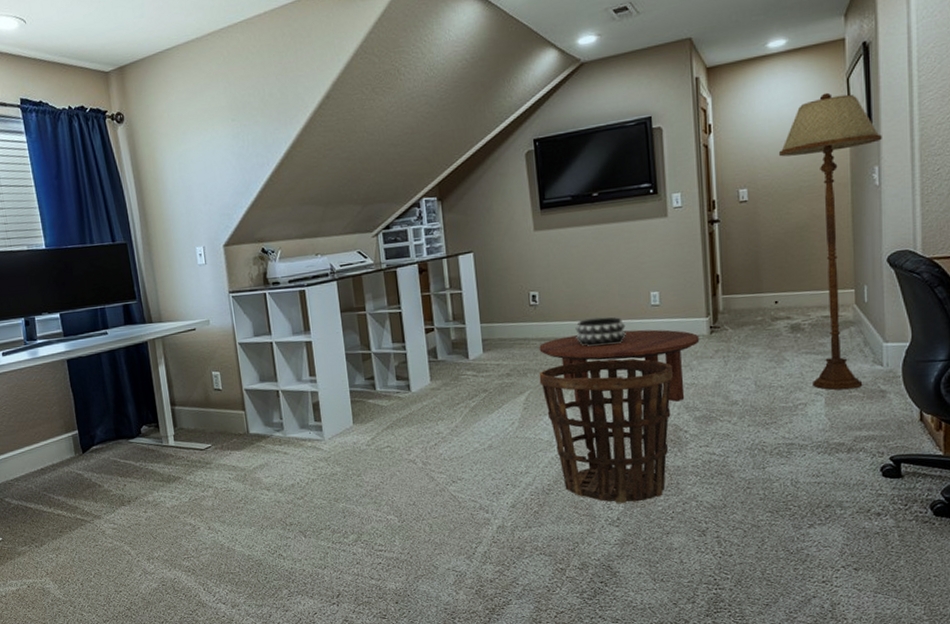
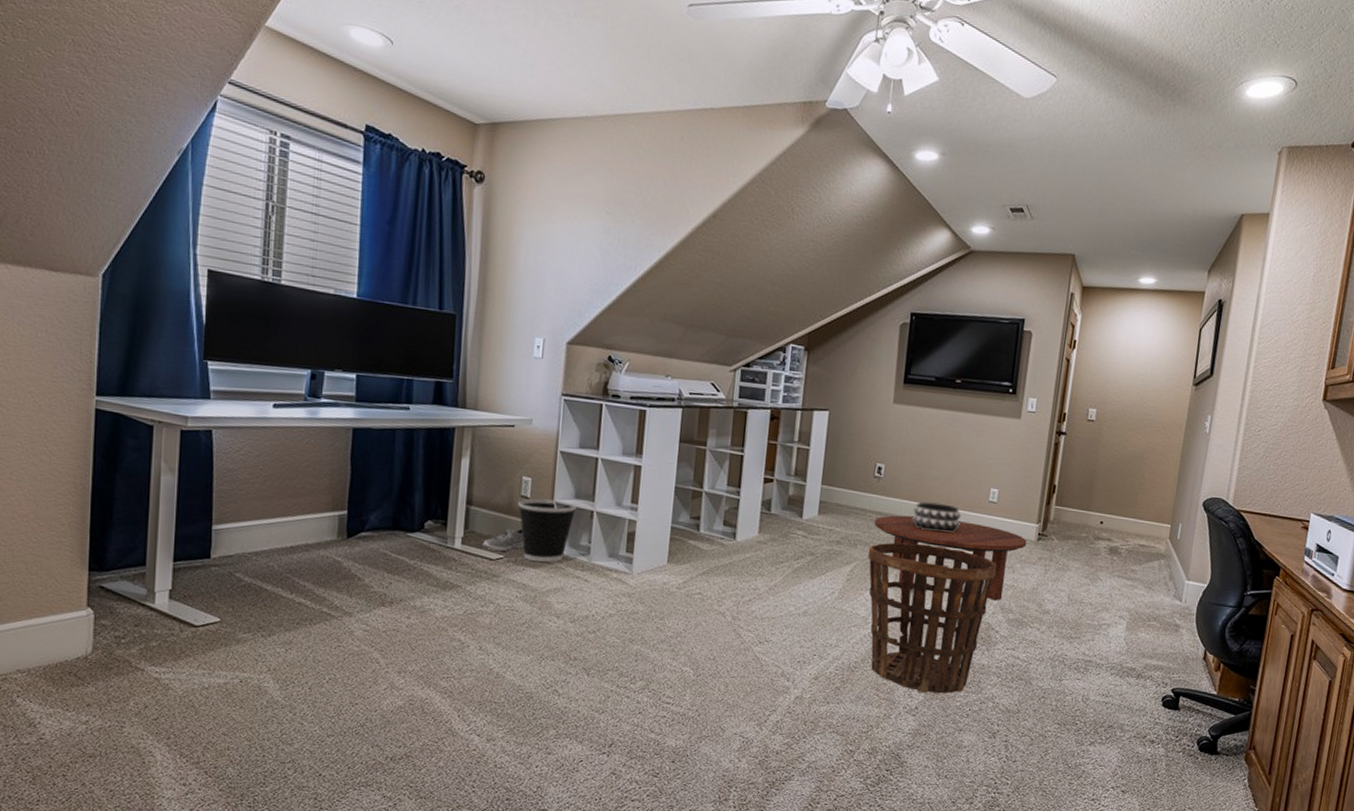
sneaker: none [191,417,227,441] -> present [482,527,525,551]
wastebasket: none [213,386,264,445] -> present [518,498,577,563]
floor lamp: present [778,92,882,390] -> none [1119,337,1219,619]

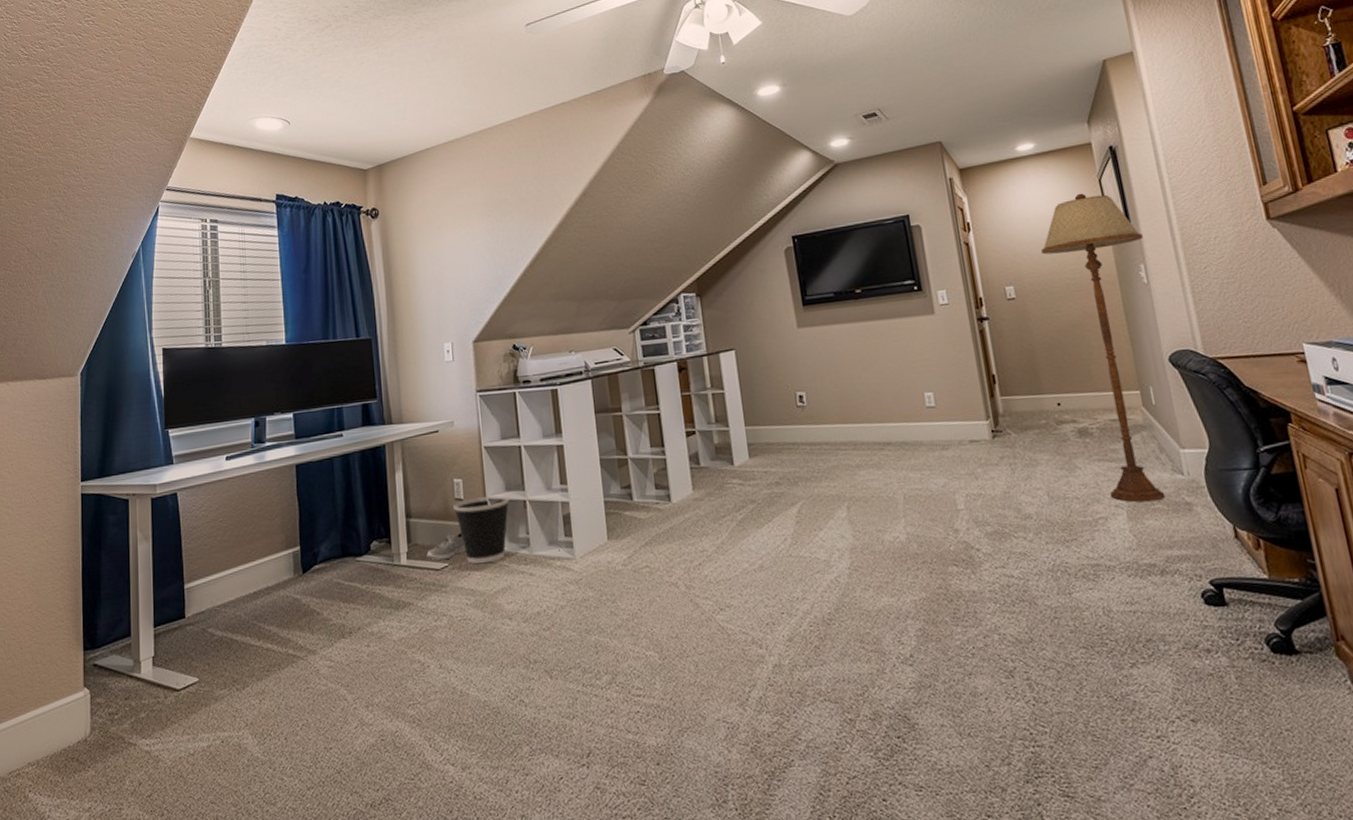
basket: present [867,542,997,694] -> none [811,466,962,637]
coffee table: present [874,515,1027,601] -> none [809,433,982,521]
decorative bowl: present [912,502,961,533] -> none [847,419,902,453]
floor lamp: none [1119,337,1219,619] -> present [1040,193,1166,503]

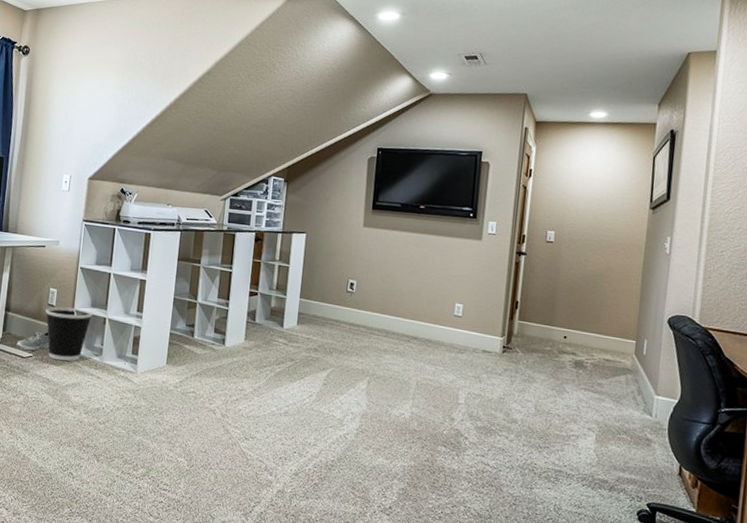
floor lamp: present [1040,193,1166,503] -> none [586,165,677,433]

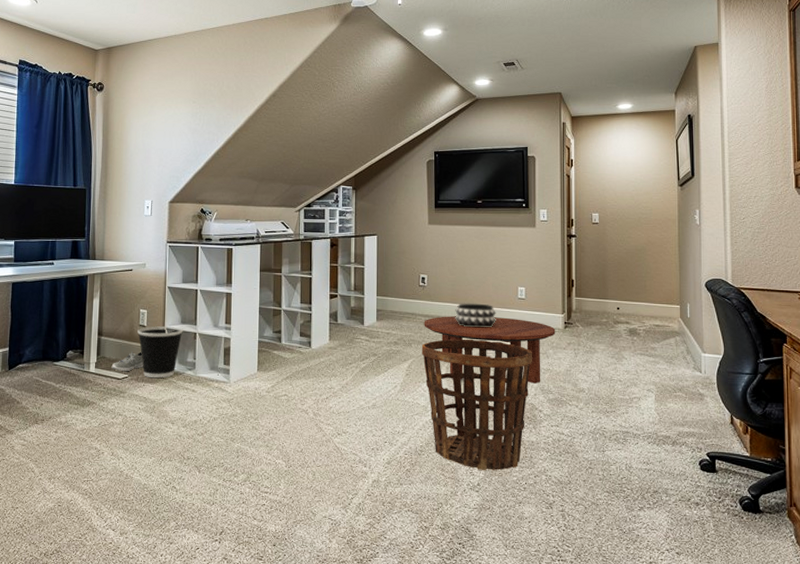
basket: none [342,351,464,496] -> present [421,339,532,471]
coffee table: none [348,326,492,409] -> present [424,316,556,384]
decorative bowl: none [382,315,428,344] -> present [455,303,496,328]

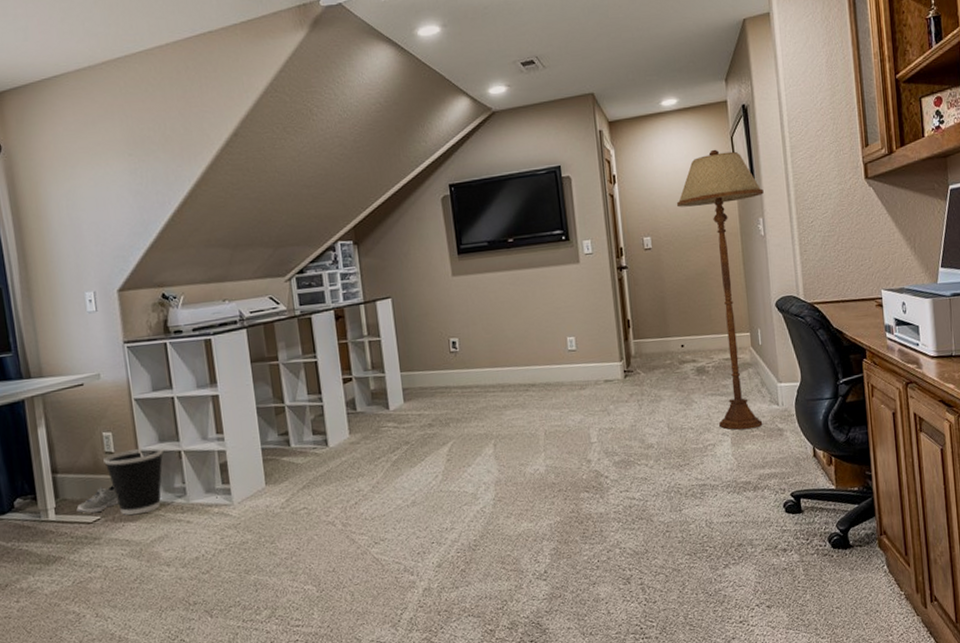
basket: present [421,339,532,471] -> none [461,405,592,556]
coffee table: present [424,316,556,384] -> none [461,374,615,457]
decorative bowl: present [455,303,496,328] -> none [496,363,546,394]
floor lamp: none [623,148,702,390] -> present [676,149,764,430]

